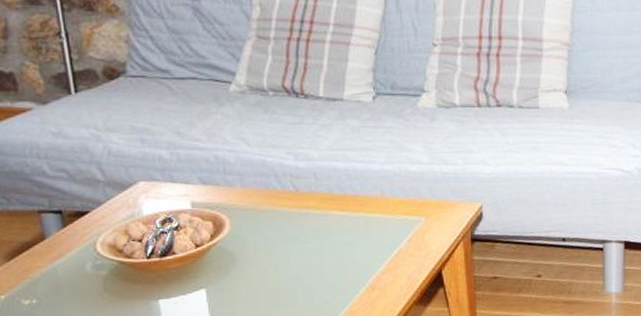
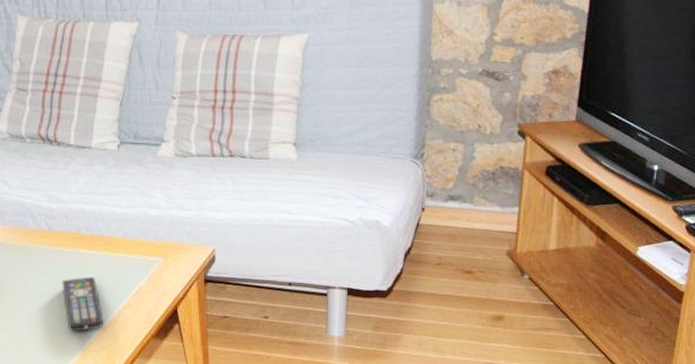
remote control: none [311,240,360,302] -> present [62,276,104,332]

